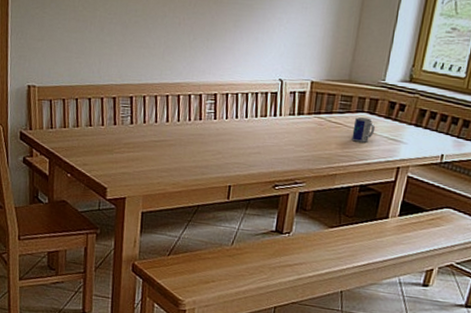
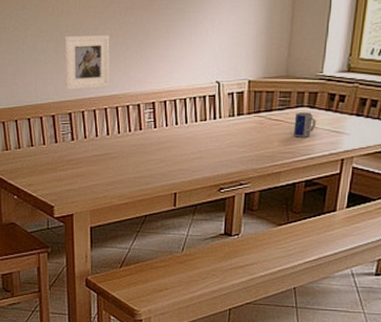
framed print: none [129,20,178,75] -> present [64,35,110,90]

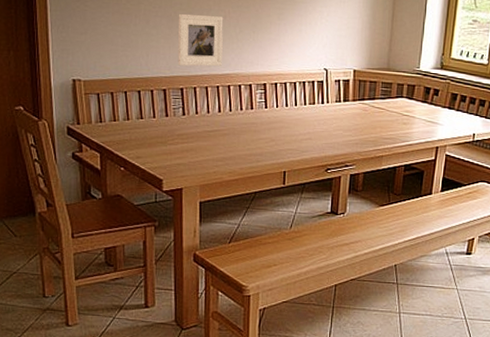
mug: present [293,112,317,137] -> none [394,102,414,125]

